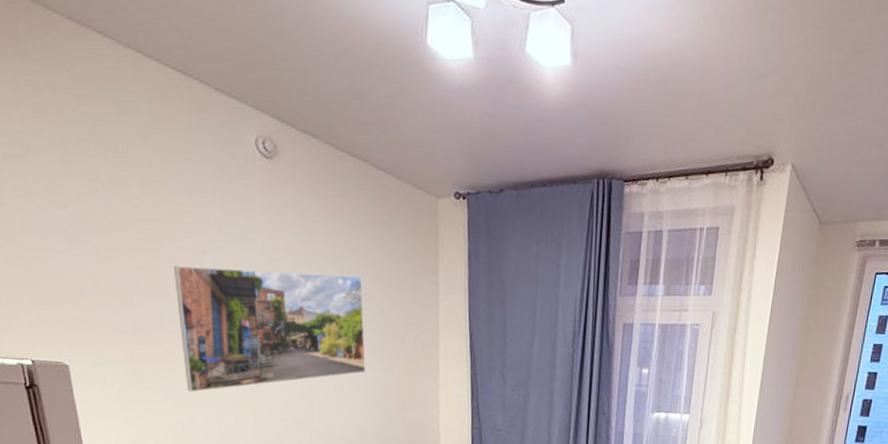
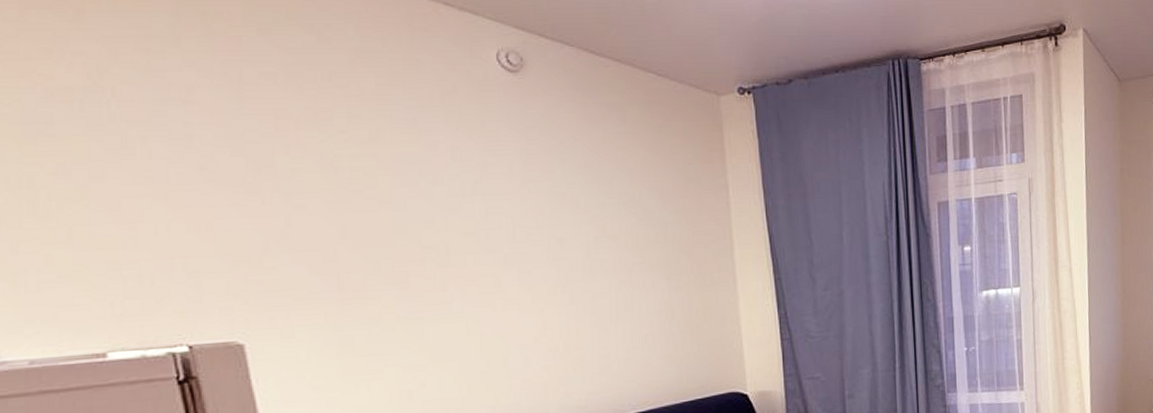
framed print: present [173,265,366,392] -> none [392,188,647,353]

